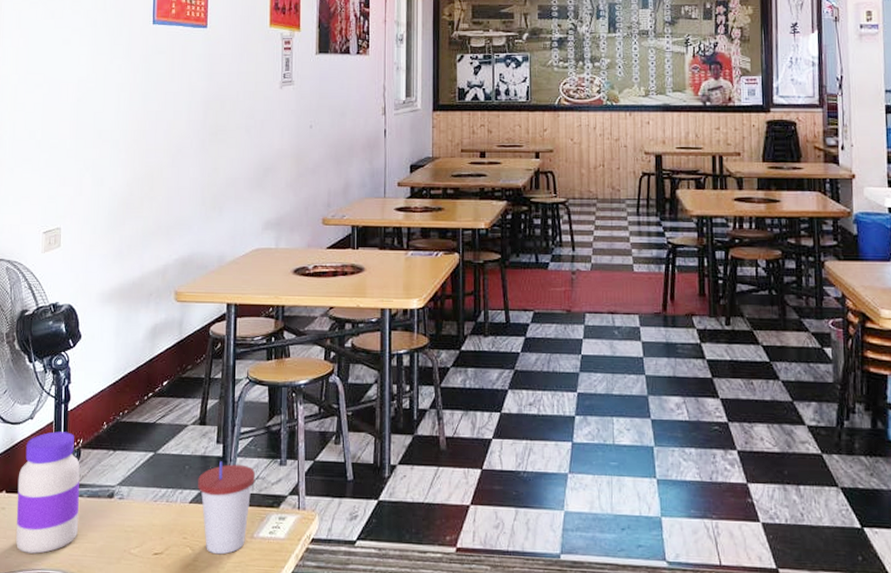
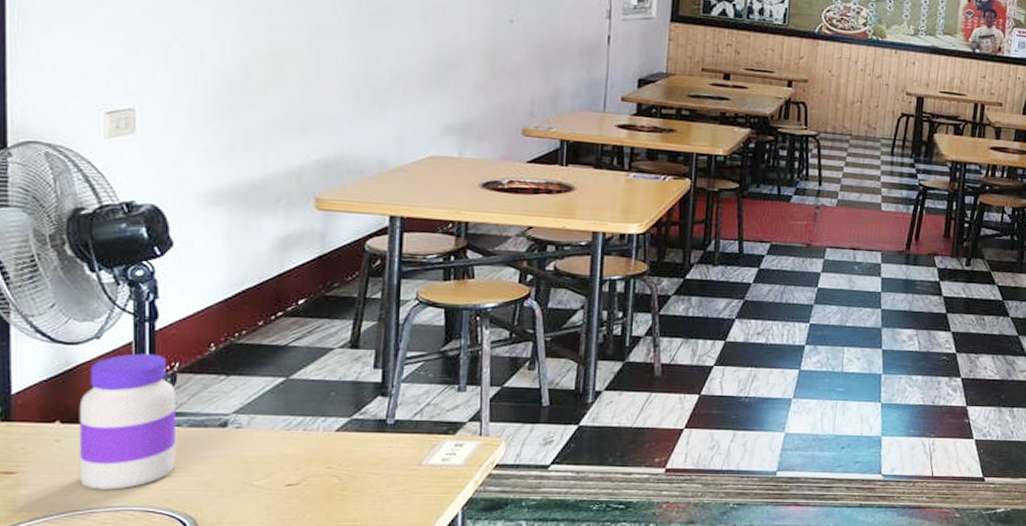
cup: present [198,461,255,555] -> none [347,387,425,483]

